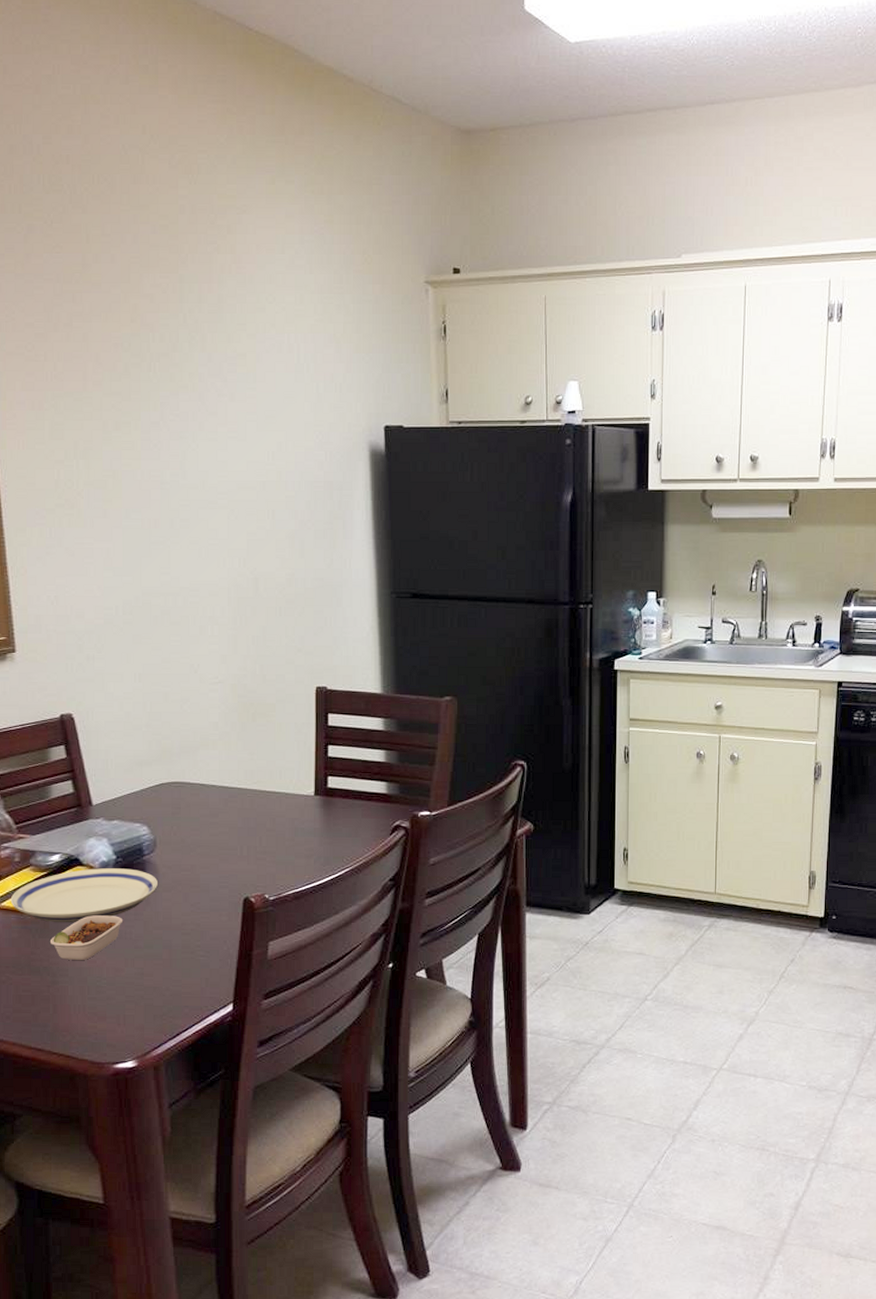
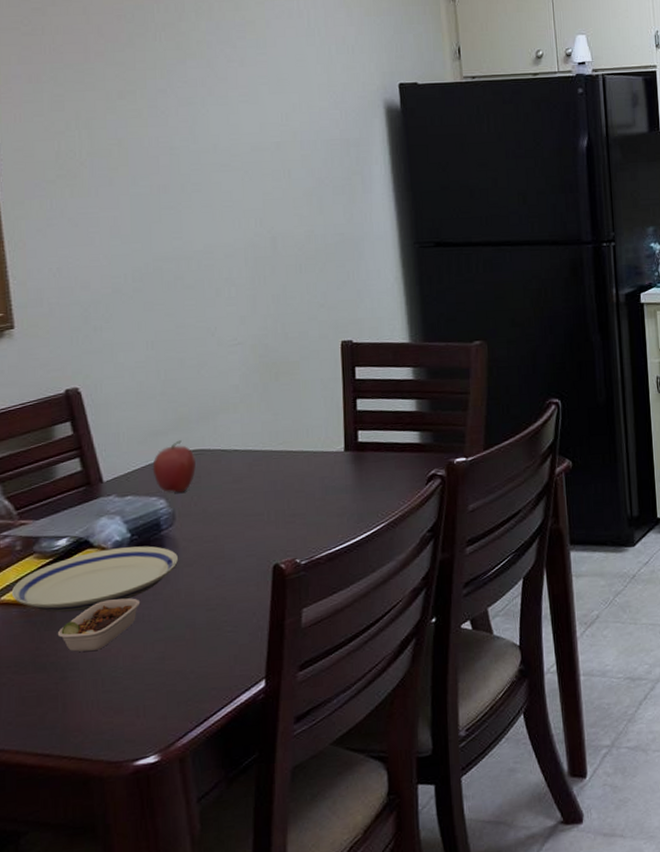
fruit: none [137,771,176,821] -> present [152,440,196,493]

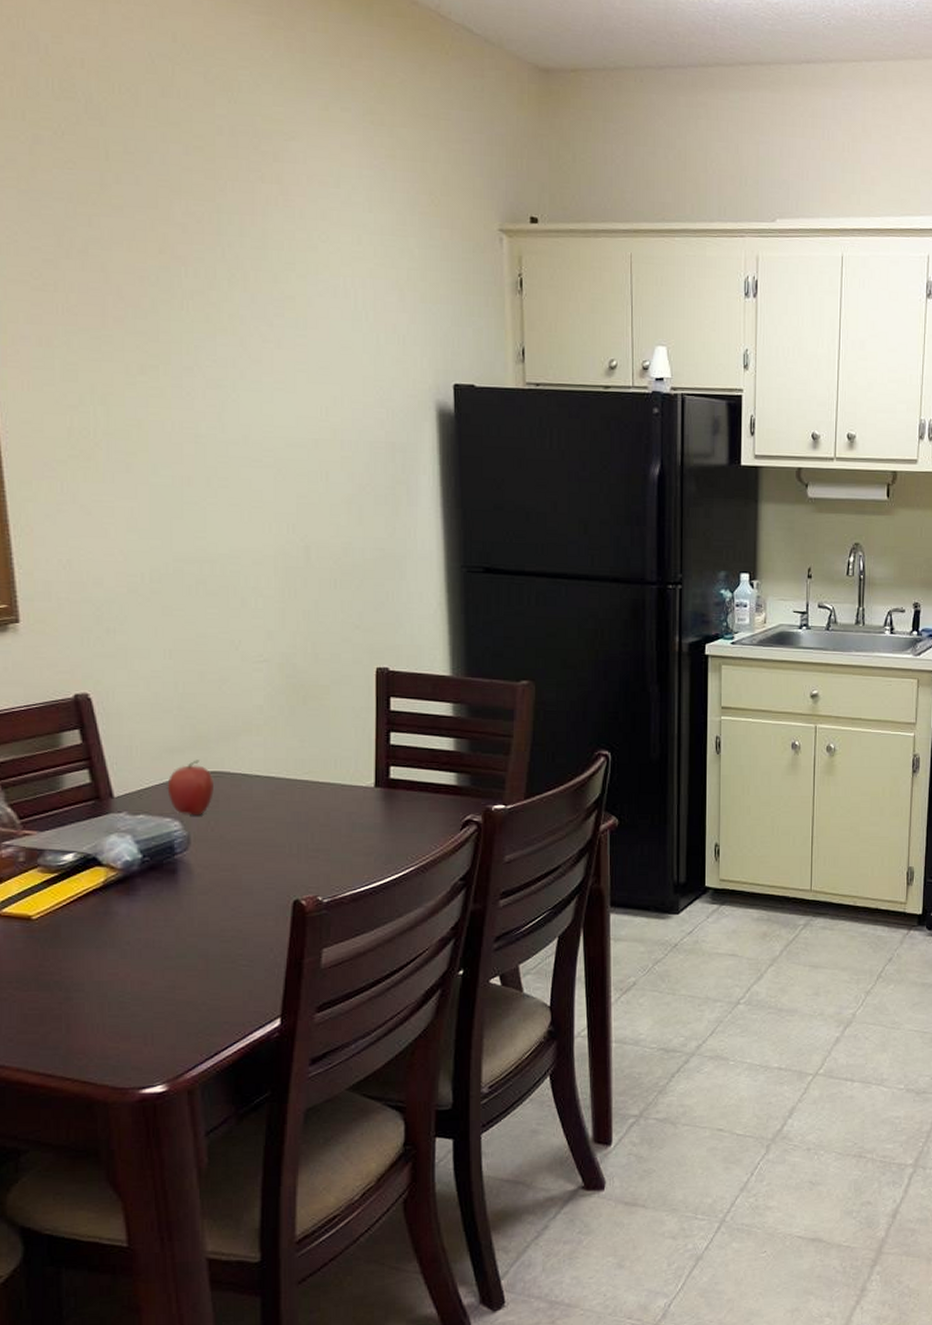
plate: present [11,546,178,613] -> none [13,869,192,930]
food container: present [57,598,141,652] -> none [61,922,151,973]

